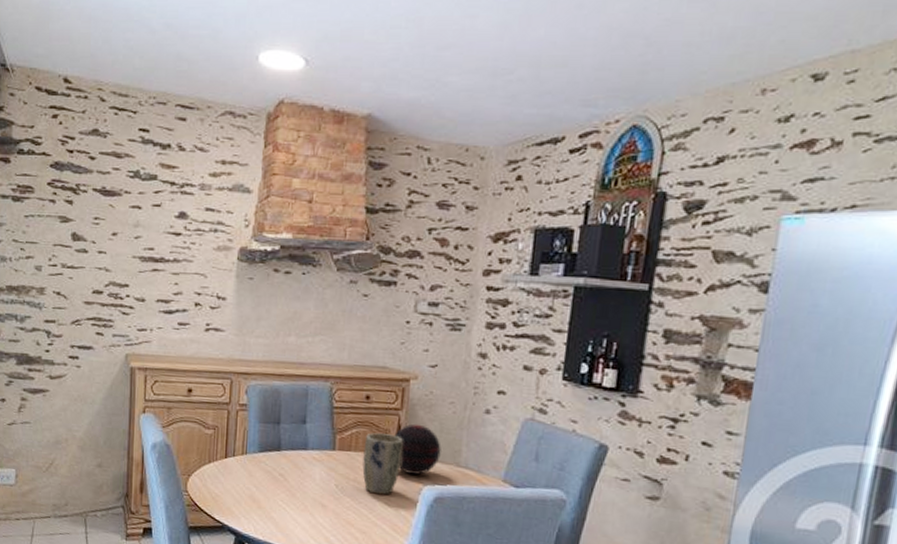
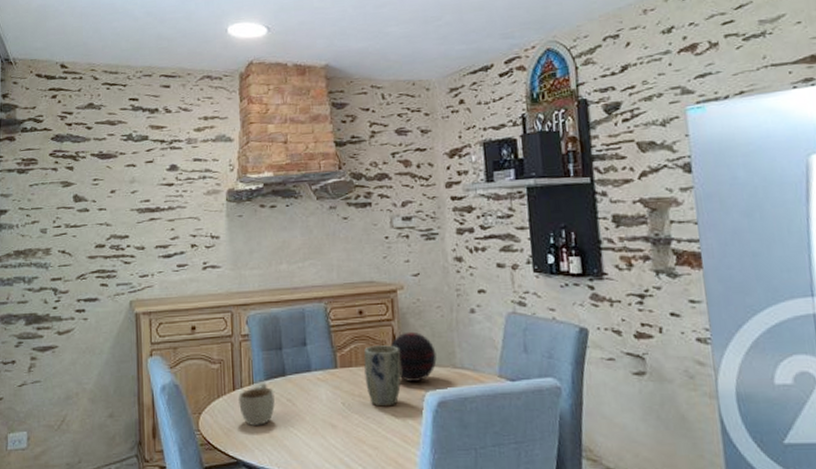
cup: none [228,453,268,495] -> present [237,382,276,426]

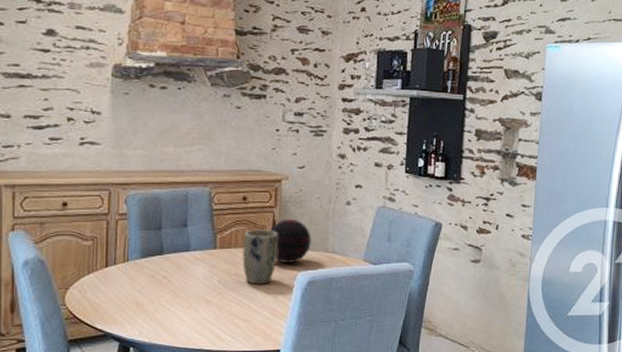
cup: present [237,382,276,426] -> none [110,260,151,301]

